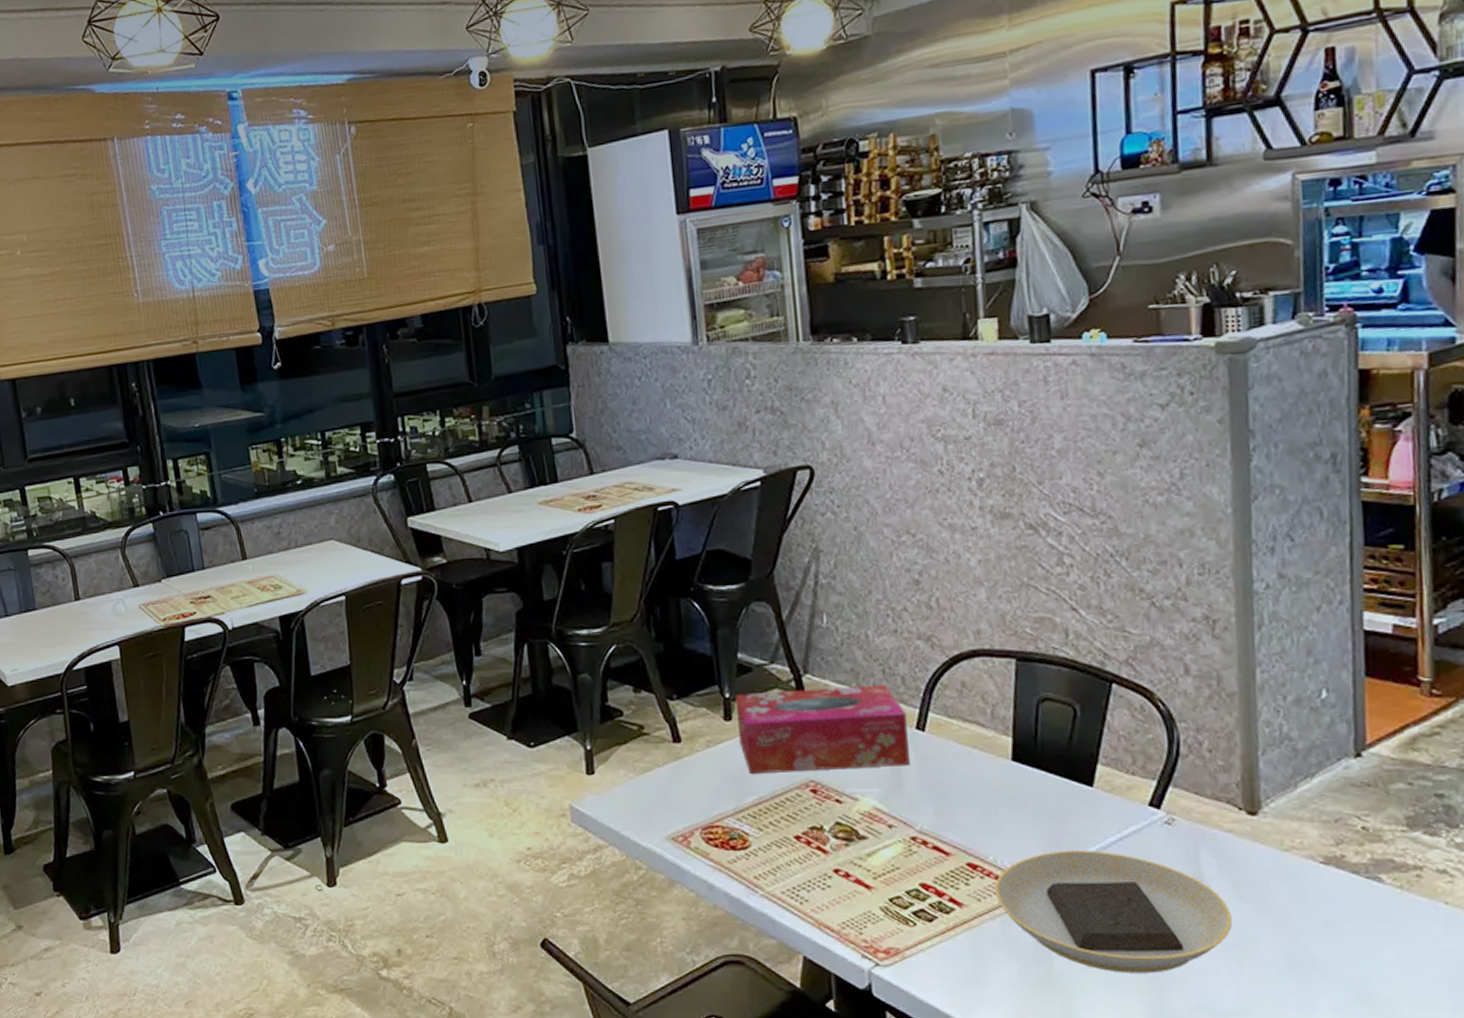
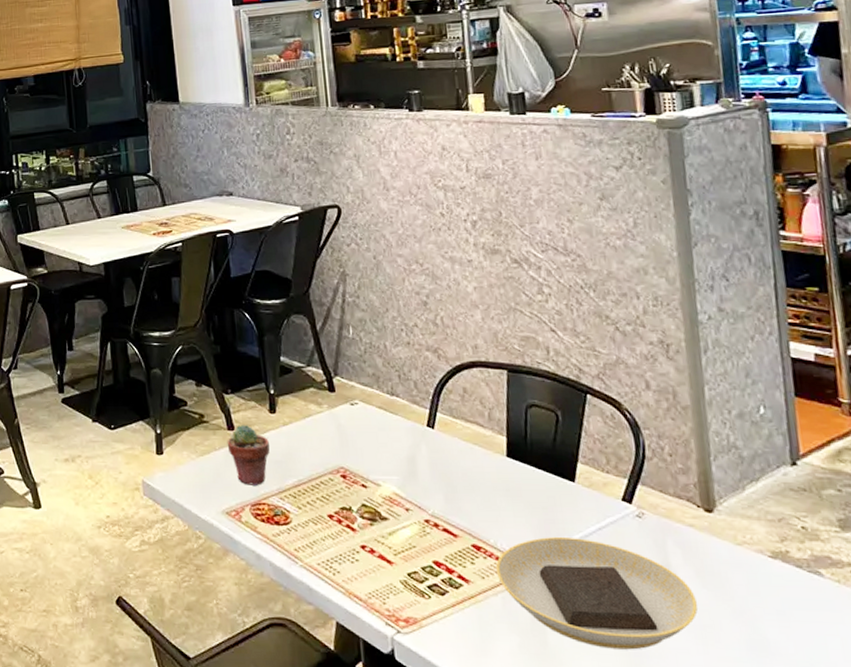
potted succulent: none [672,736,724,807] -> present [227,425,270,487]
tissue box: present [734,685,910,773] -> none [278,388,422,460]

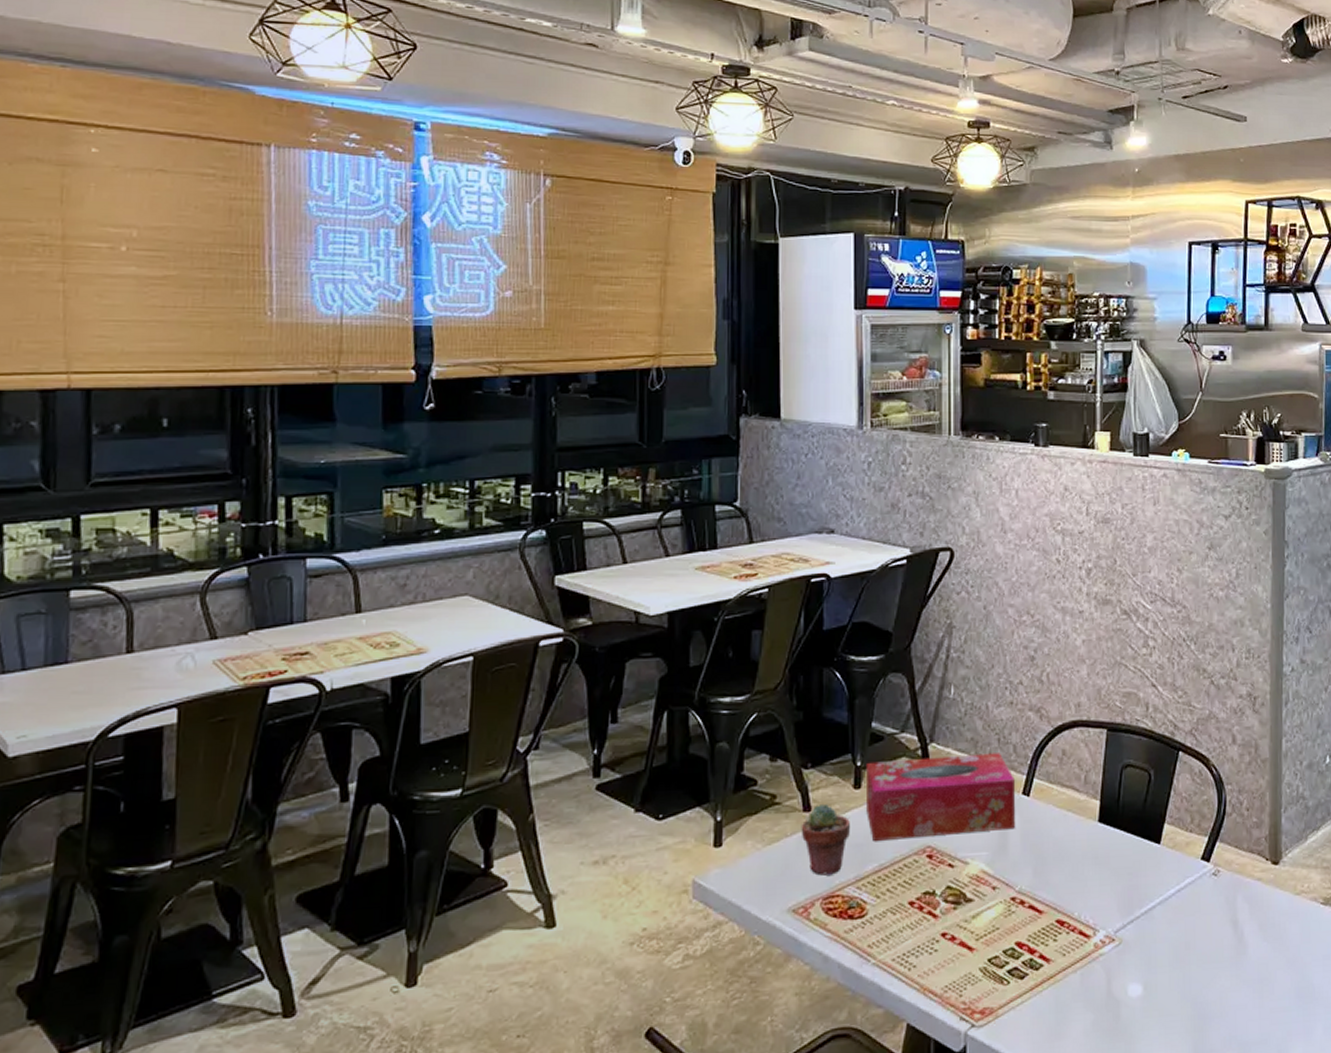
tissue box: none [278,388,422,460] -> present [865,753,1016,841]
plate: present [495,536,698,650] -> none [1077,902,1258,1015]

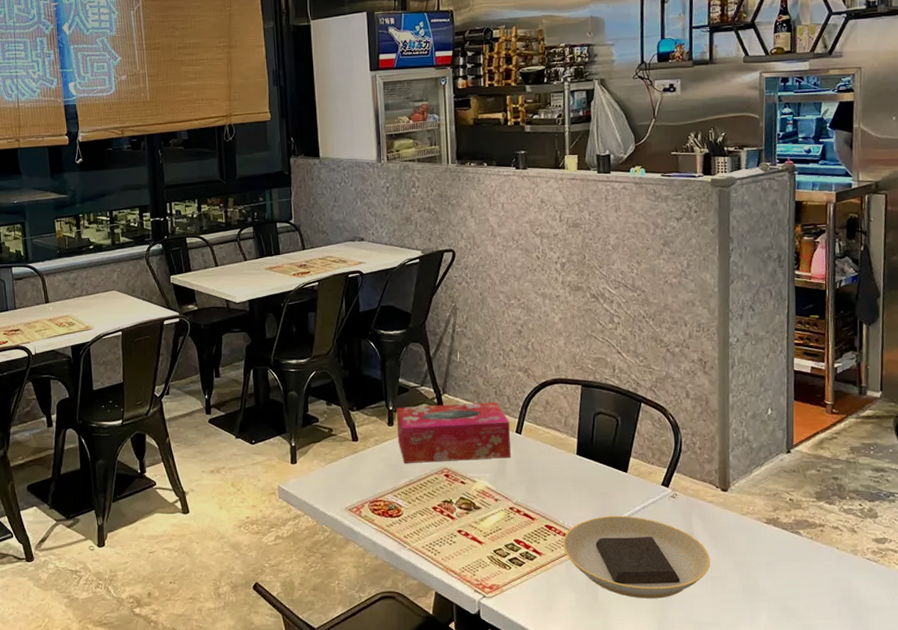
potted succulent: present [801,804,850,877] -> none [351,436,387,487]
plate: none [1077,902,1258,1015] -> present [562,515,711,599]

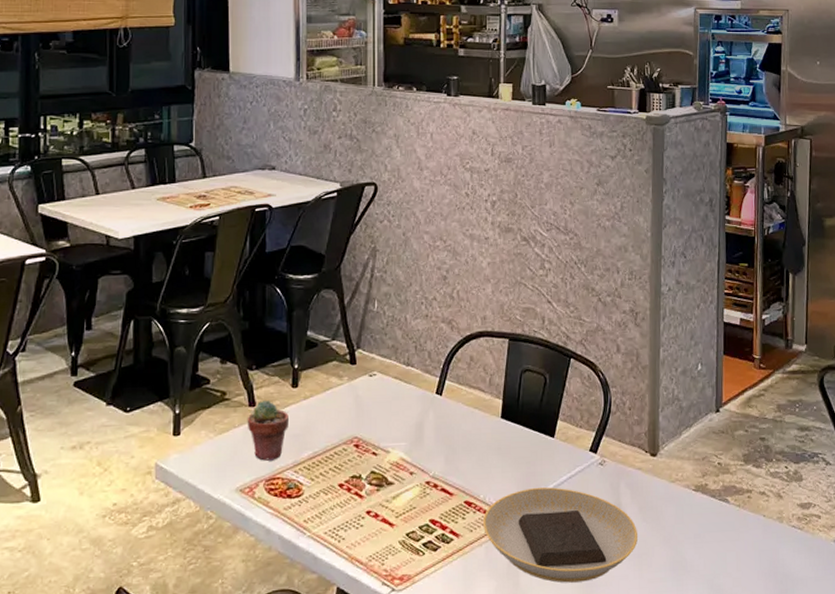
potted succulent: none [351,436,387,487] -> present [247,401,289,462]
tissue box: present [396,402,511,463] -> none [302,358,430,432]

